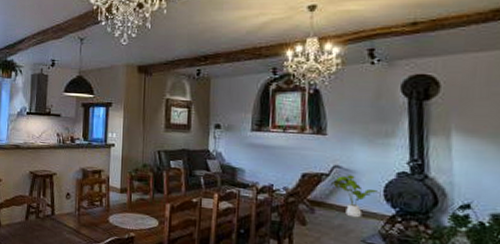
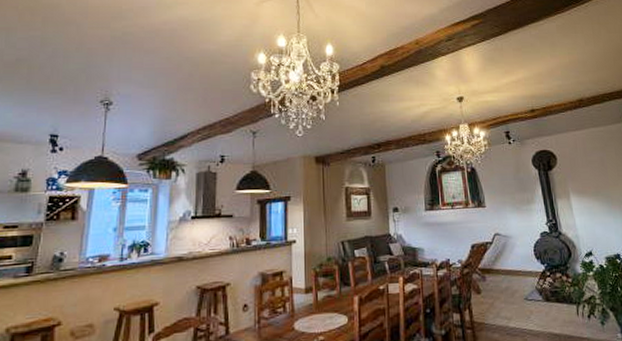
house plant: present [331,175,381,218] -> none [495,240,532,279]

